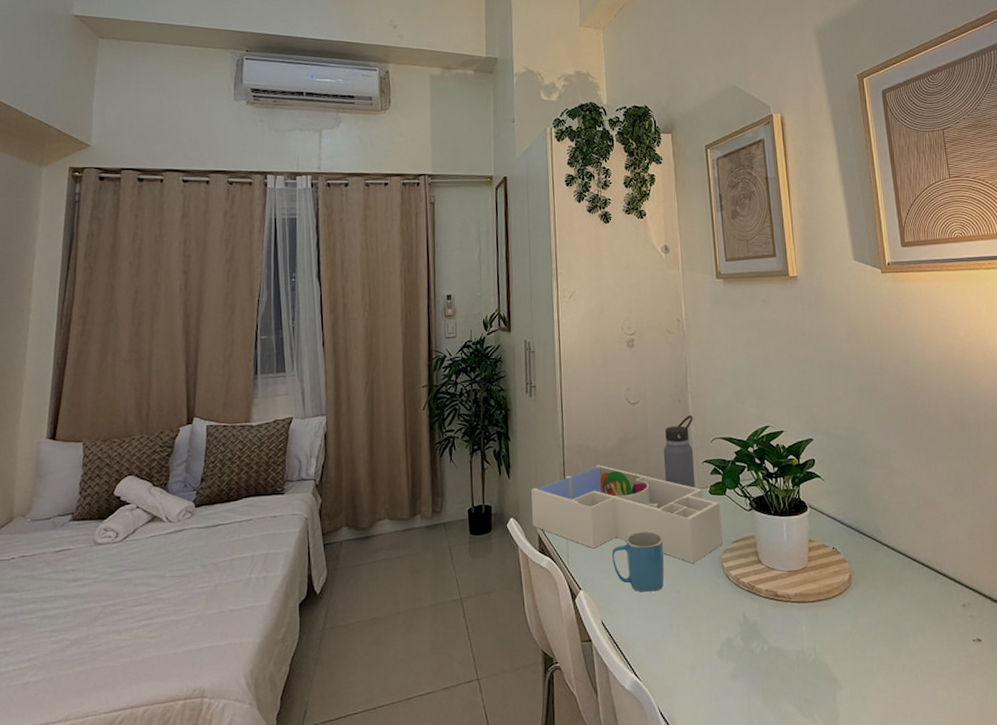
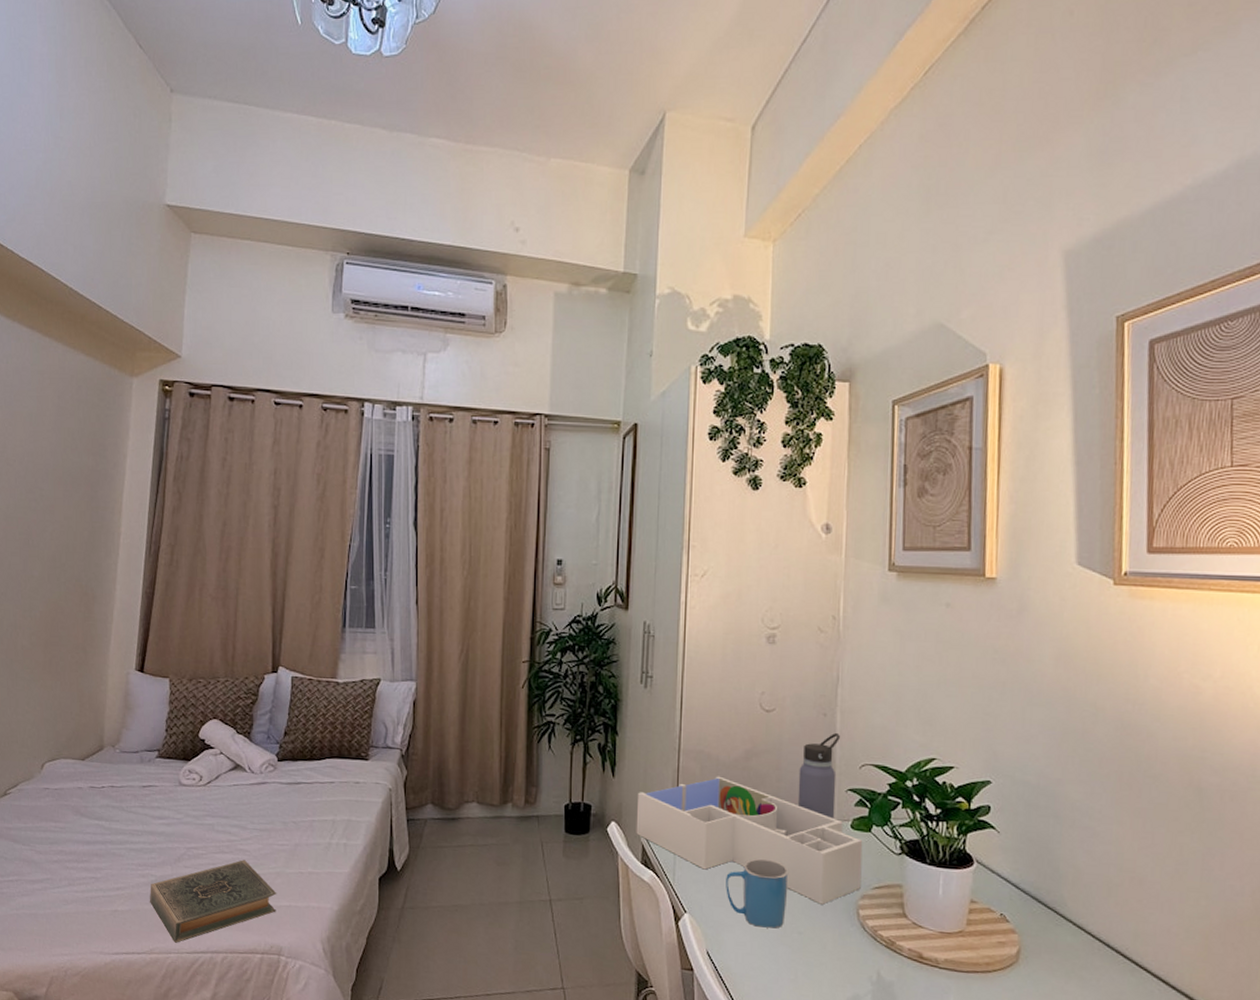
hardback book: none [64,608,198,705] -> present [150,860,277,943]

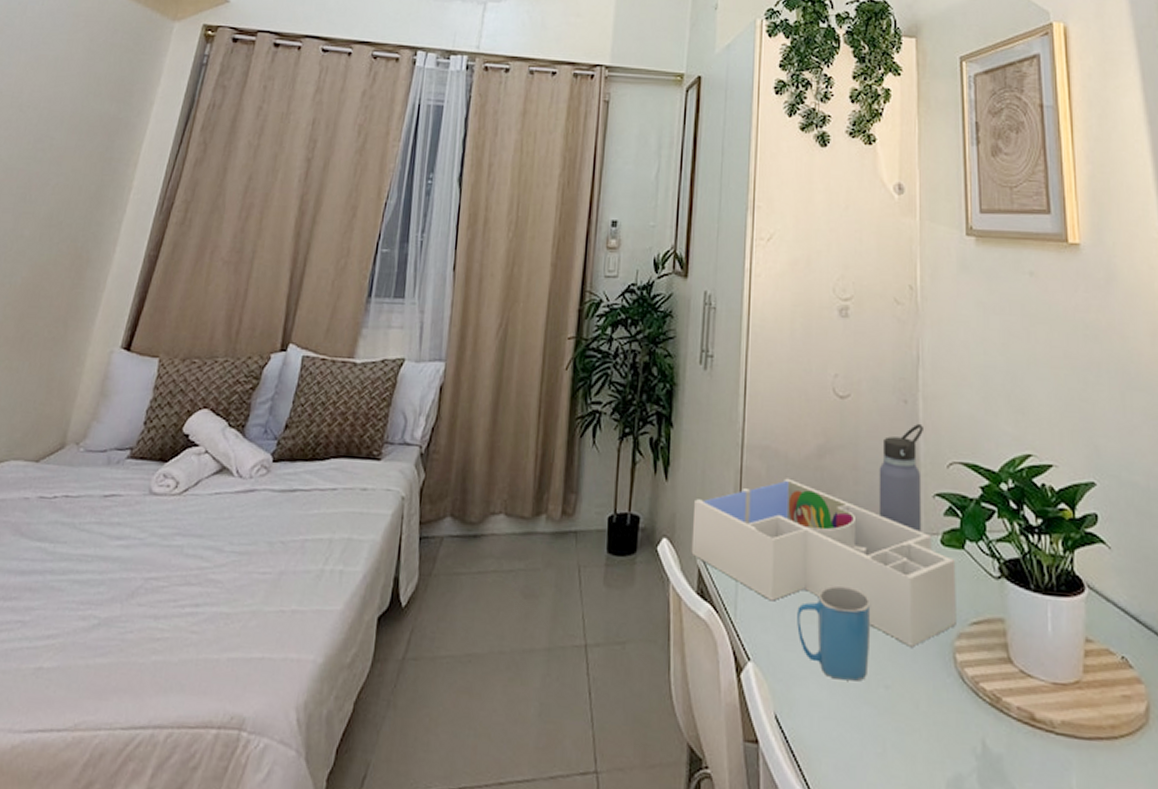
hardback book: present [150,860,277,943] -> none [86,594,249,714]

